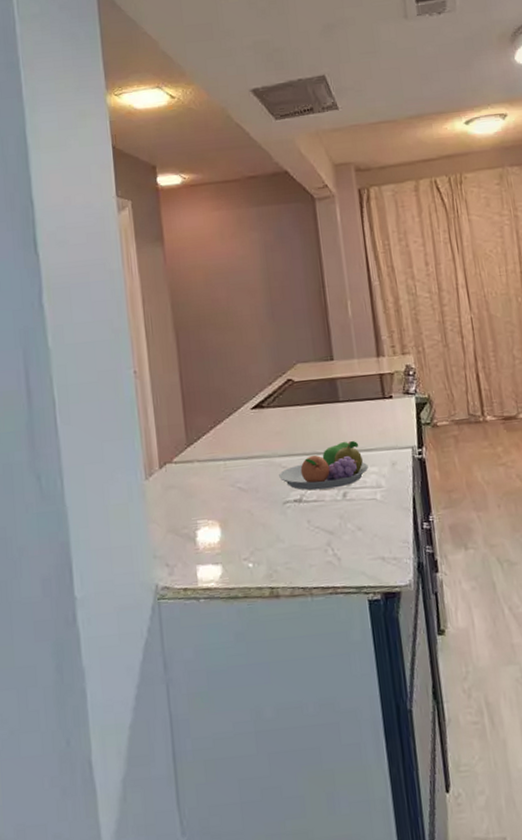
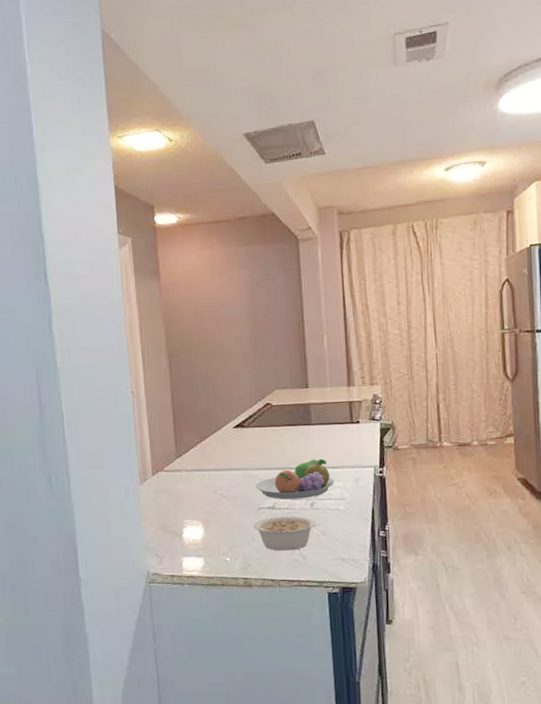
legume: none [278,509,355,552] -> present [253,516,320,551]

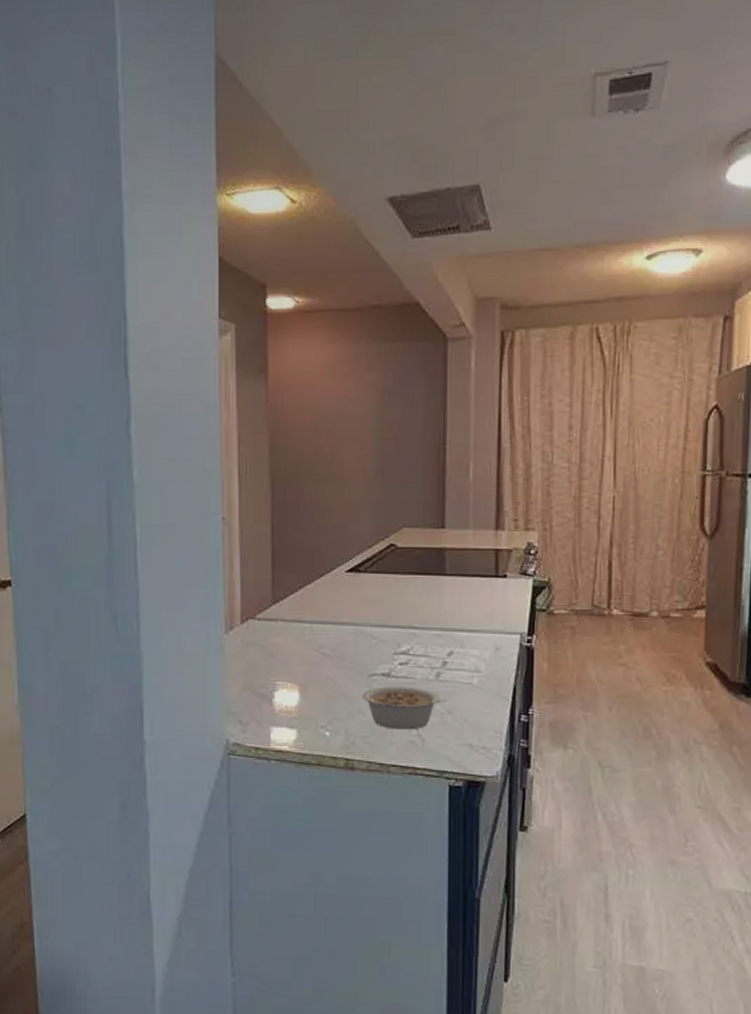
fruit bowl: present [255,459,334,500] -> none [368,618,468,667]

